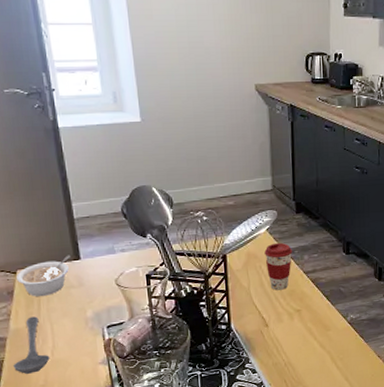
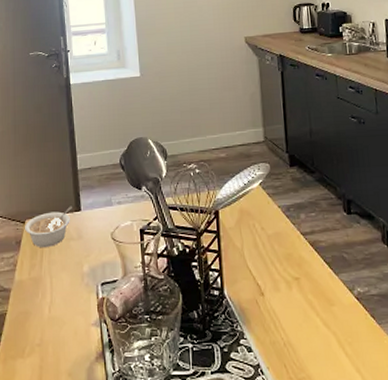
stirrer: present [12,316,50,374] -> none [14,268,47,330]
coffee cup: present [264,242,293,290] -> none [258,198,288,253]

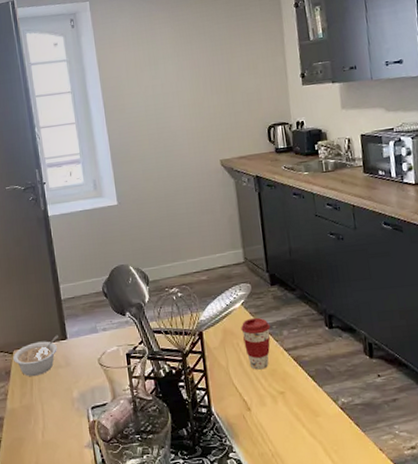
coffee cup: none [258,198,288,253] -> present [241,317,271,370]

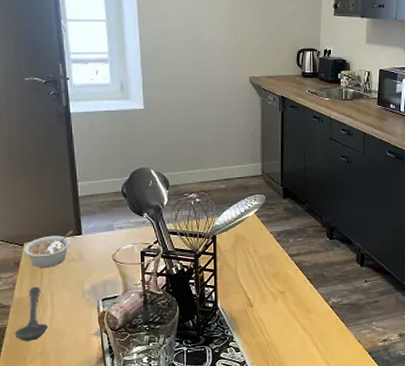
stirrer: none [8,396,41,455] -> present [14,287,48,341]
coffee cup: present [241,317,271,370] -> none [252,225,279,272]

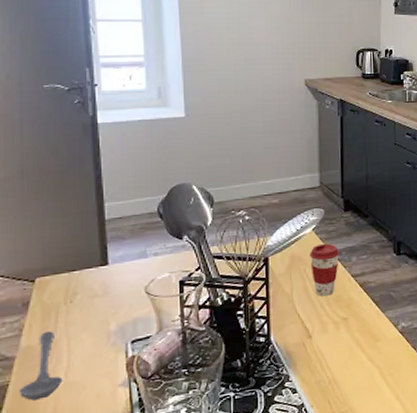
legume: present [22,230,74,269] -> none [33,260,98,309]
coffee cup: none [252,225,279,272] -> present [310,243,340,297]

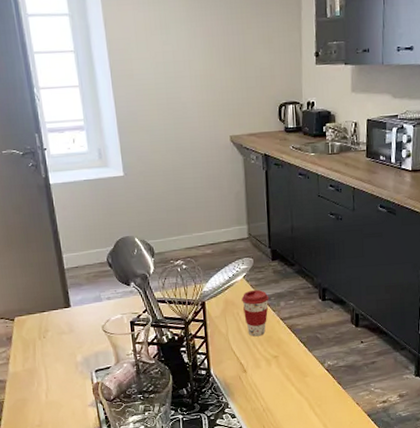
stirrer: present [18,331,63,401] -> none [12,360,45,415]

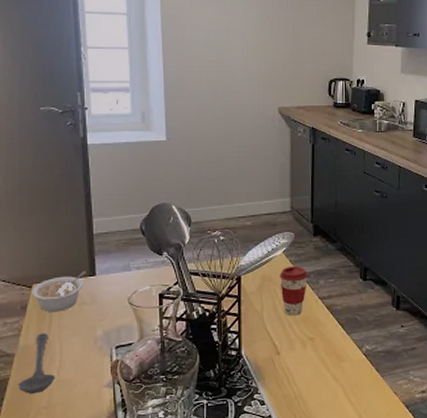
stirrer: none [12,360,45,415] -> present [17,333,56,394]
legume: none [13,303,63,343] -> present [31,270,87,313]

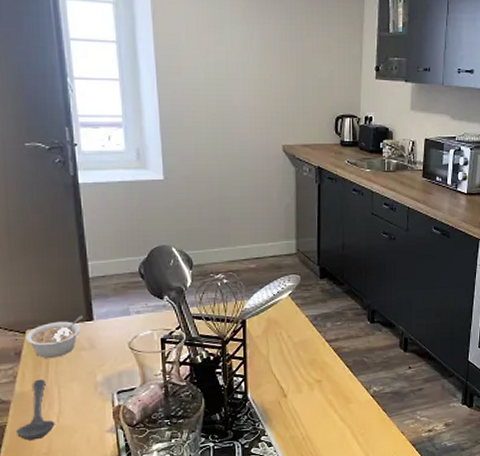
coffee cup: present [280,265,309,316] -> none [286,308,315,359]

